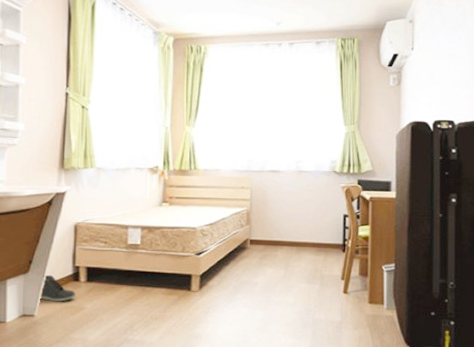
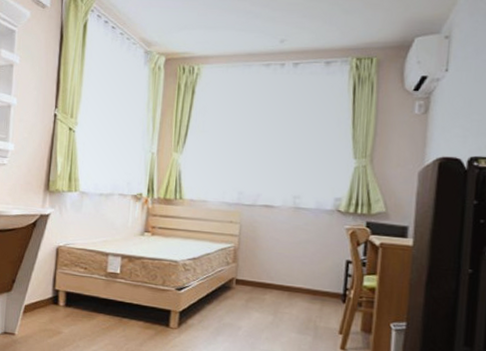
sneaker: present [40,274,76,302] -> none [21,295,55,324]

